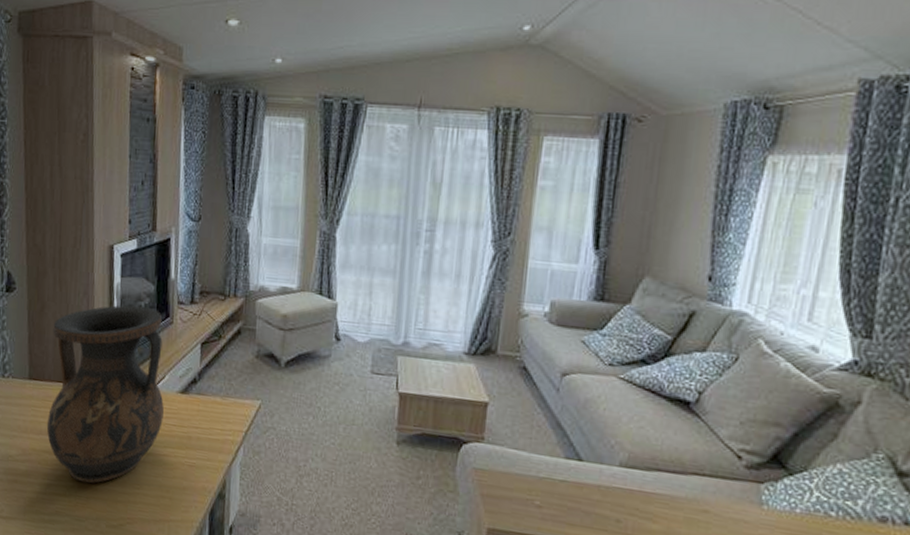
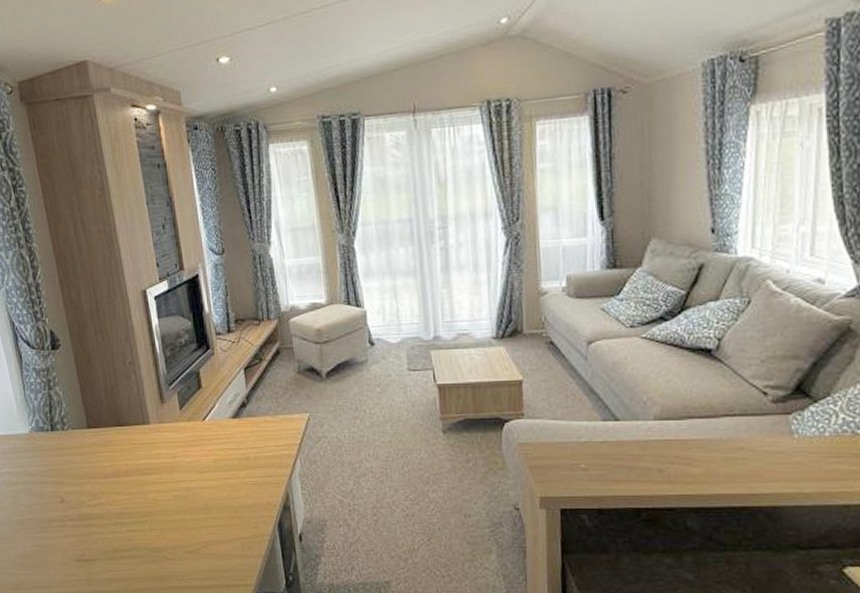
vase: present [46,305,164,484] -> none [102,343,220,516]

